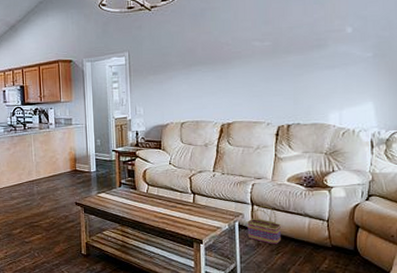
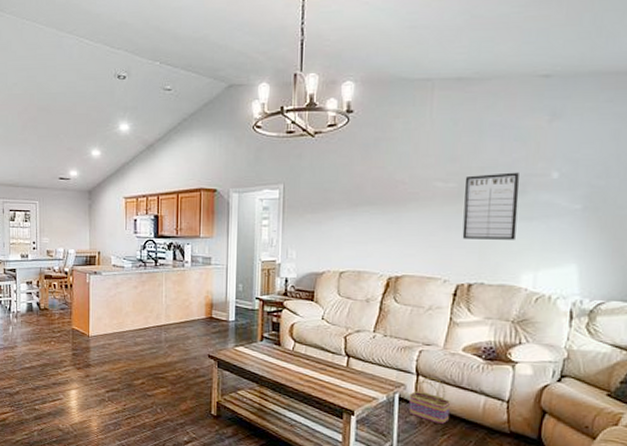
writing board: none [277,30,322,88] -> present [462,172,520,240]

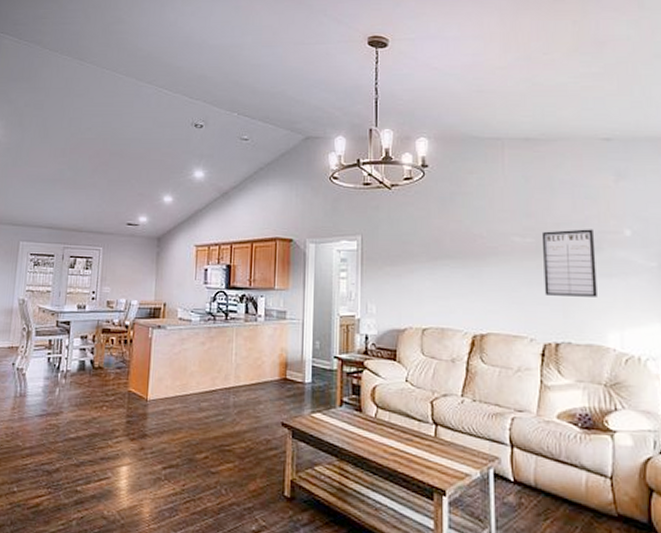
basket: present [408,377,451,424] -> none [505,449,551,505]

